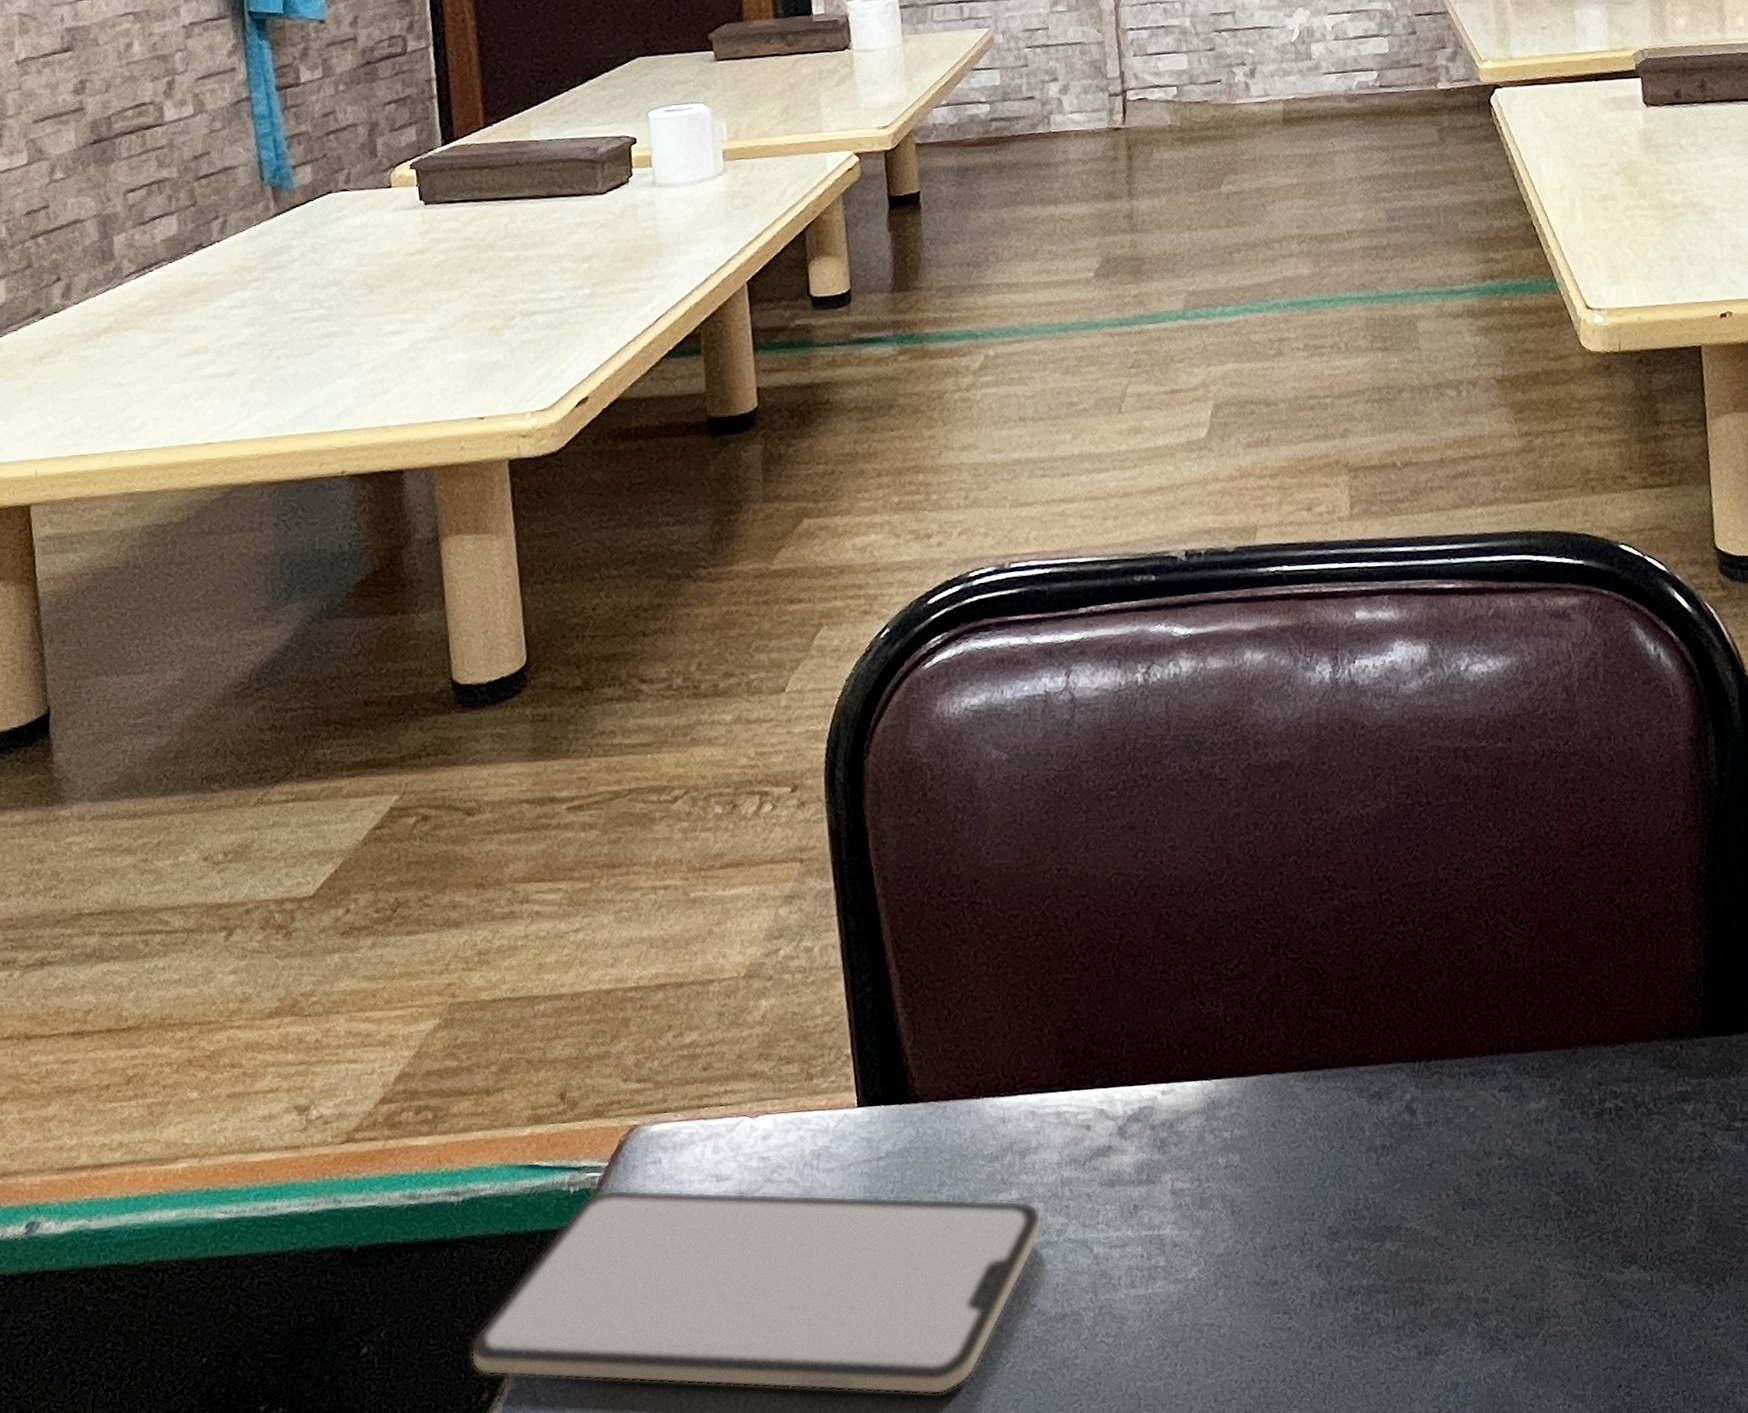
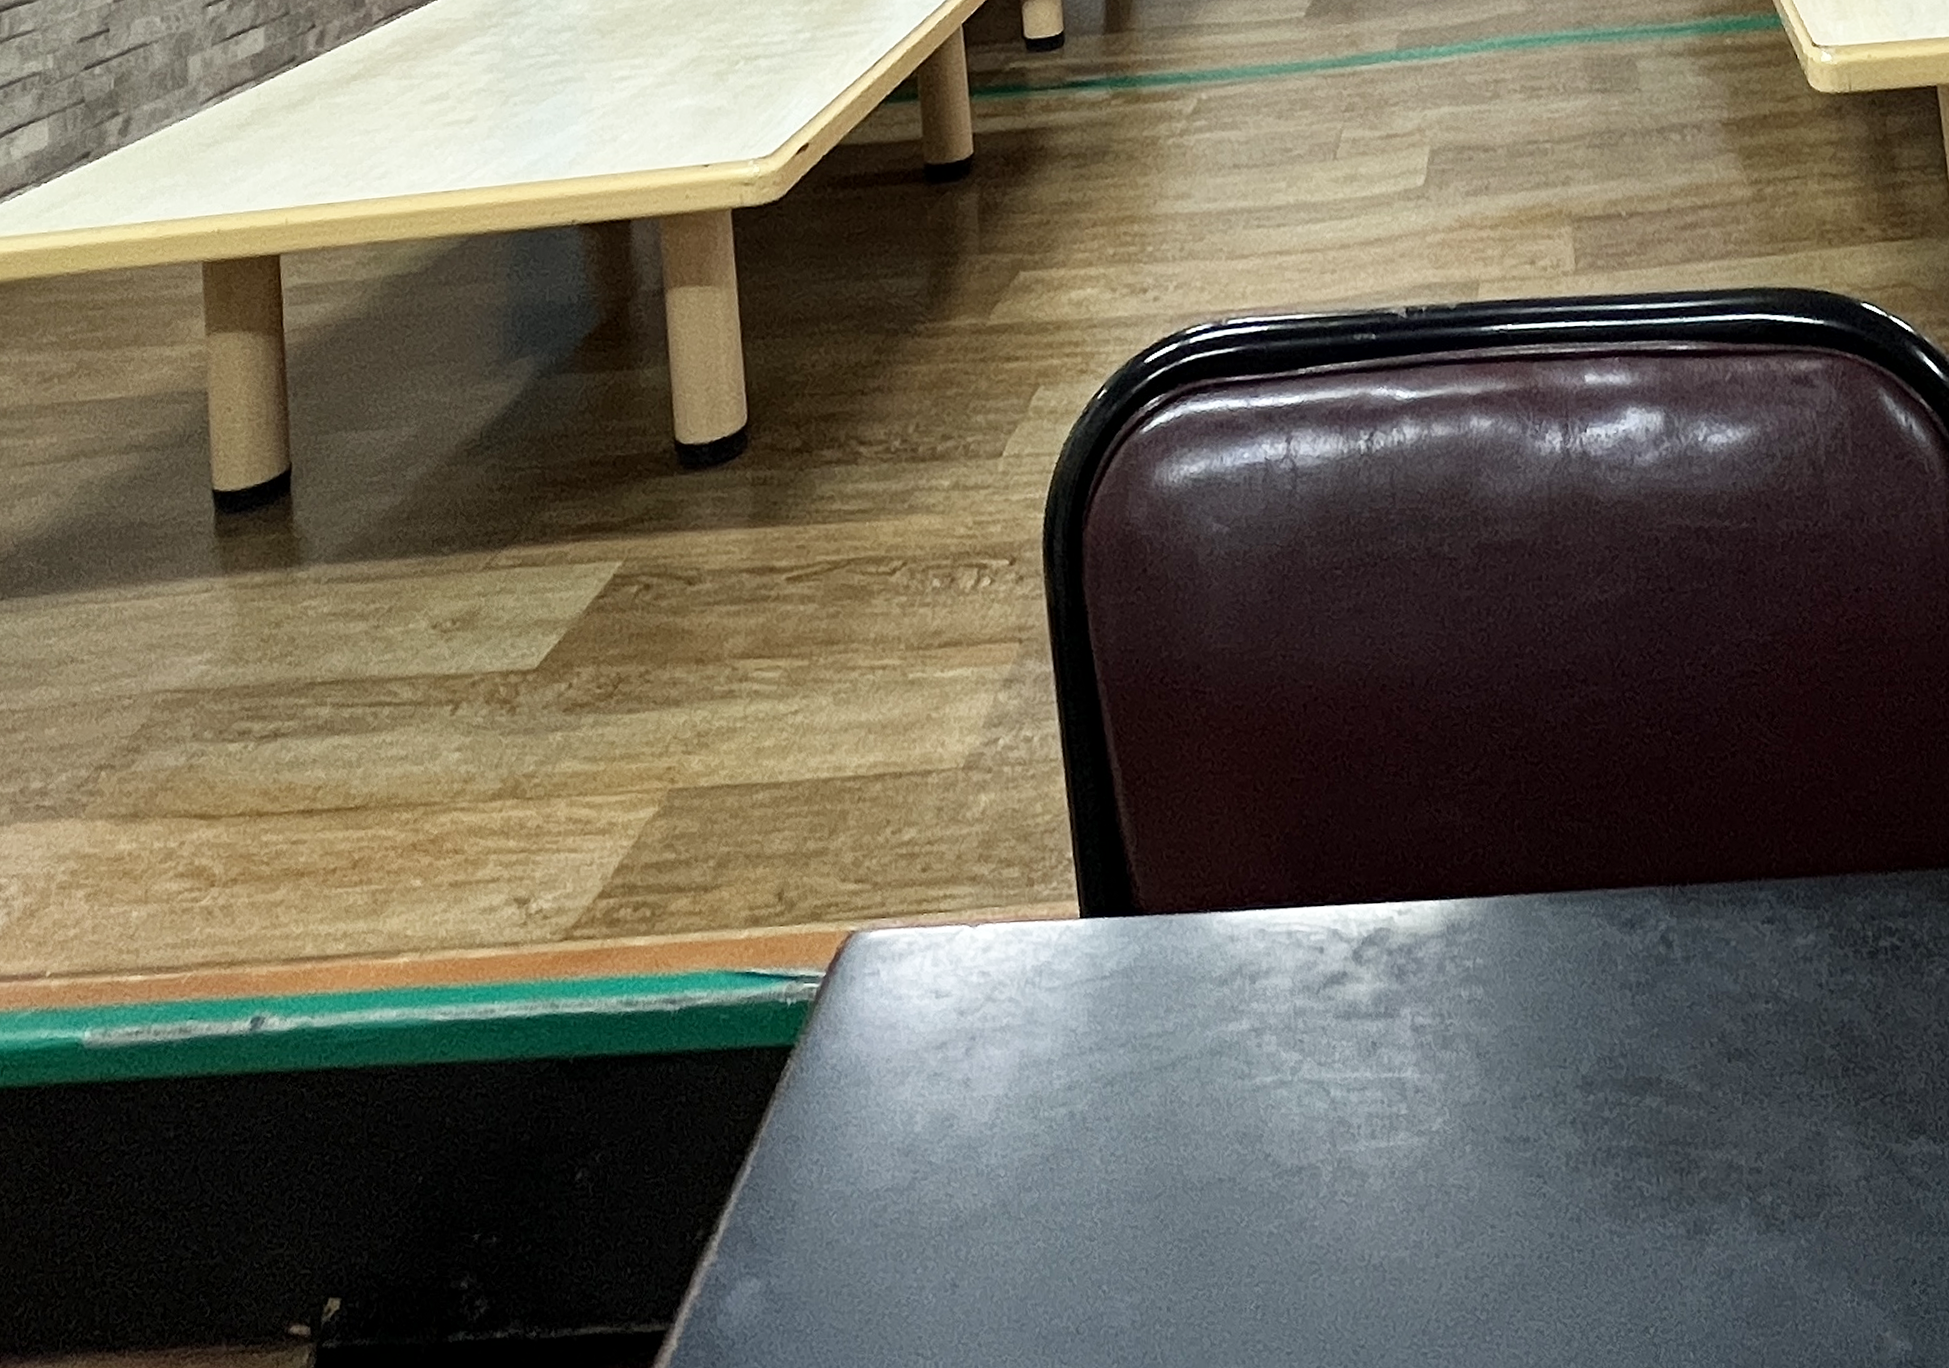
smartphone: present [470,1189,1042,1395] -> none [685,1003,1275,1256]

